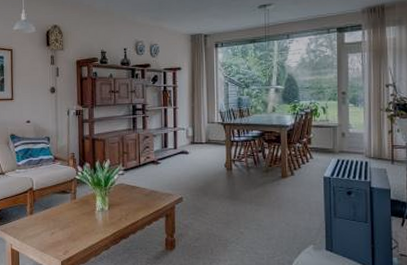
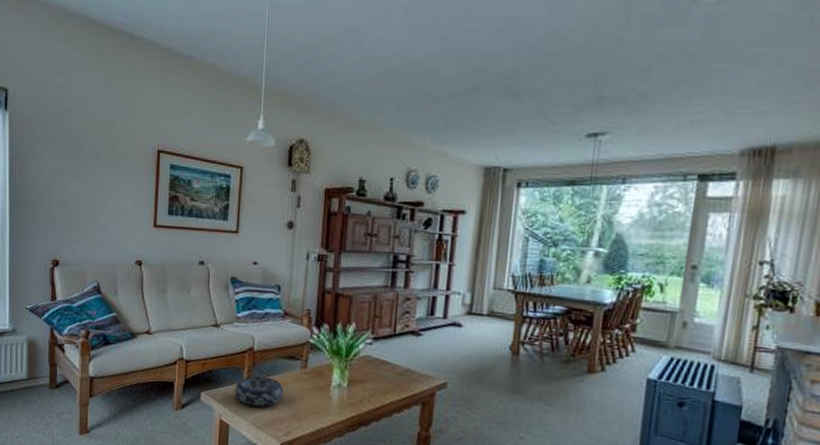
decorative bowl: none [21,210,60,235] -> present [235,376,284,407]

